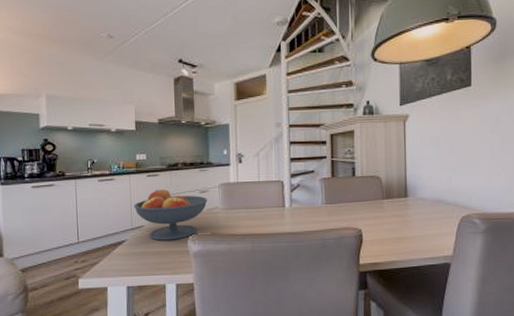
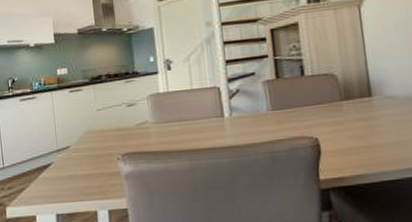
fruit bowl: present [134,189,208,241] -> none [58,105,137,162]

